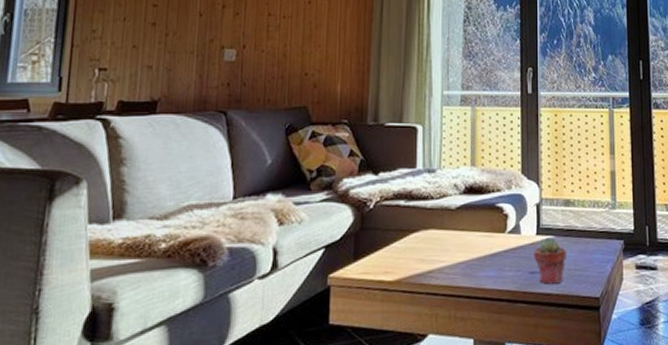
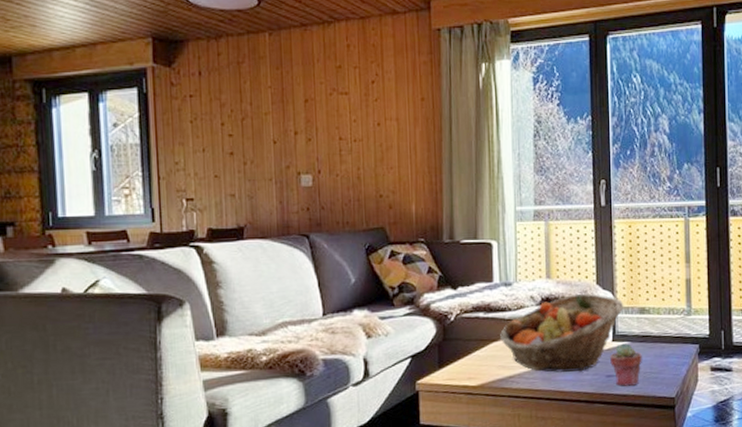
fruit basket: none [421,183,549,268] -> present [500,293,624,372]

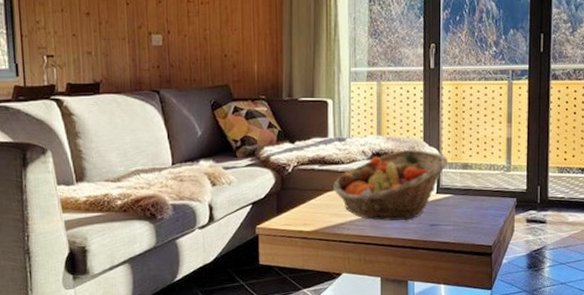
potted succulent: present [610,343,642,386] -> none [434,196,463,235]

